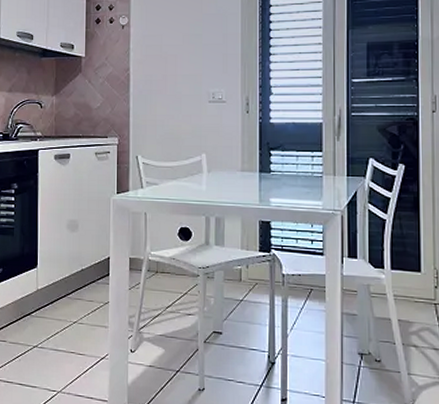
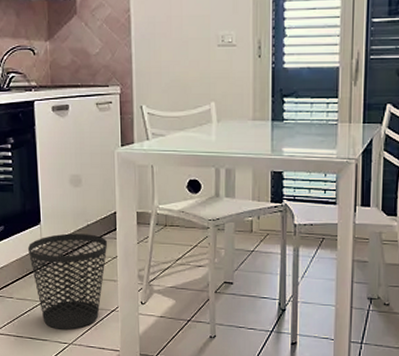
wastebasket: none [23,277,101,377] -> present [27,233,108,330]

